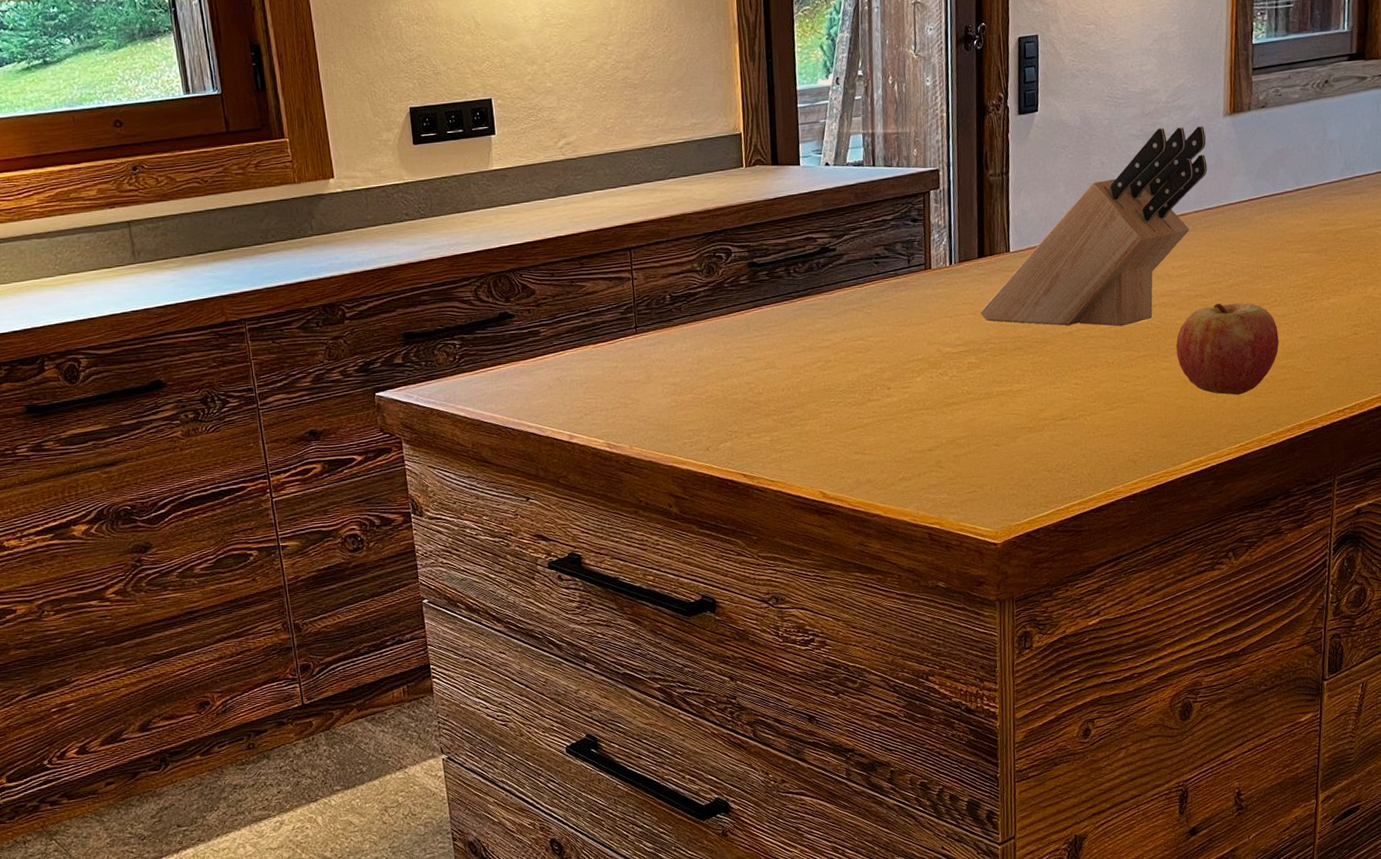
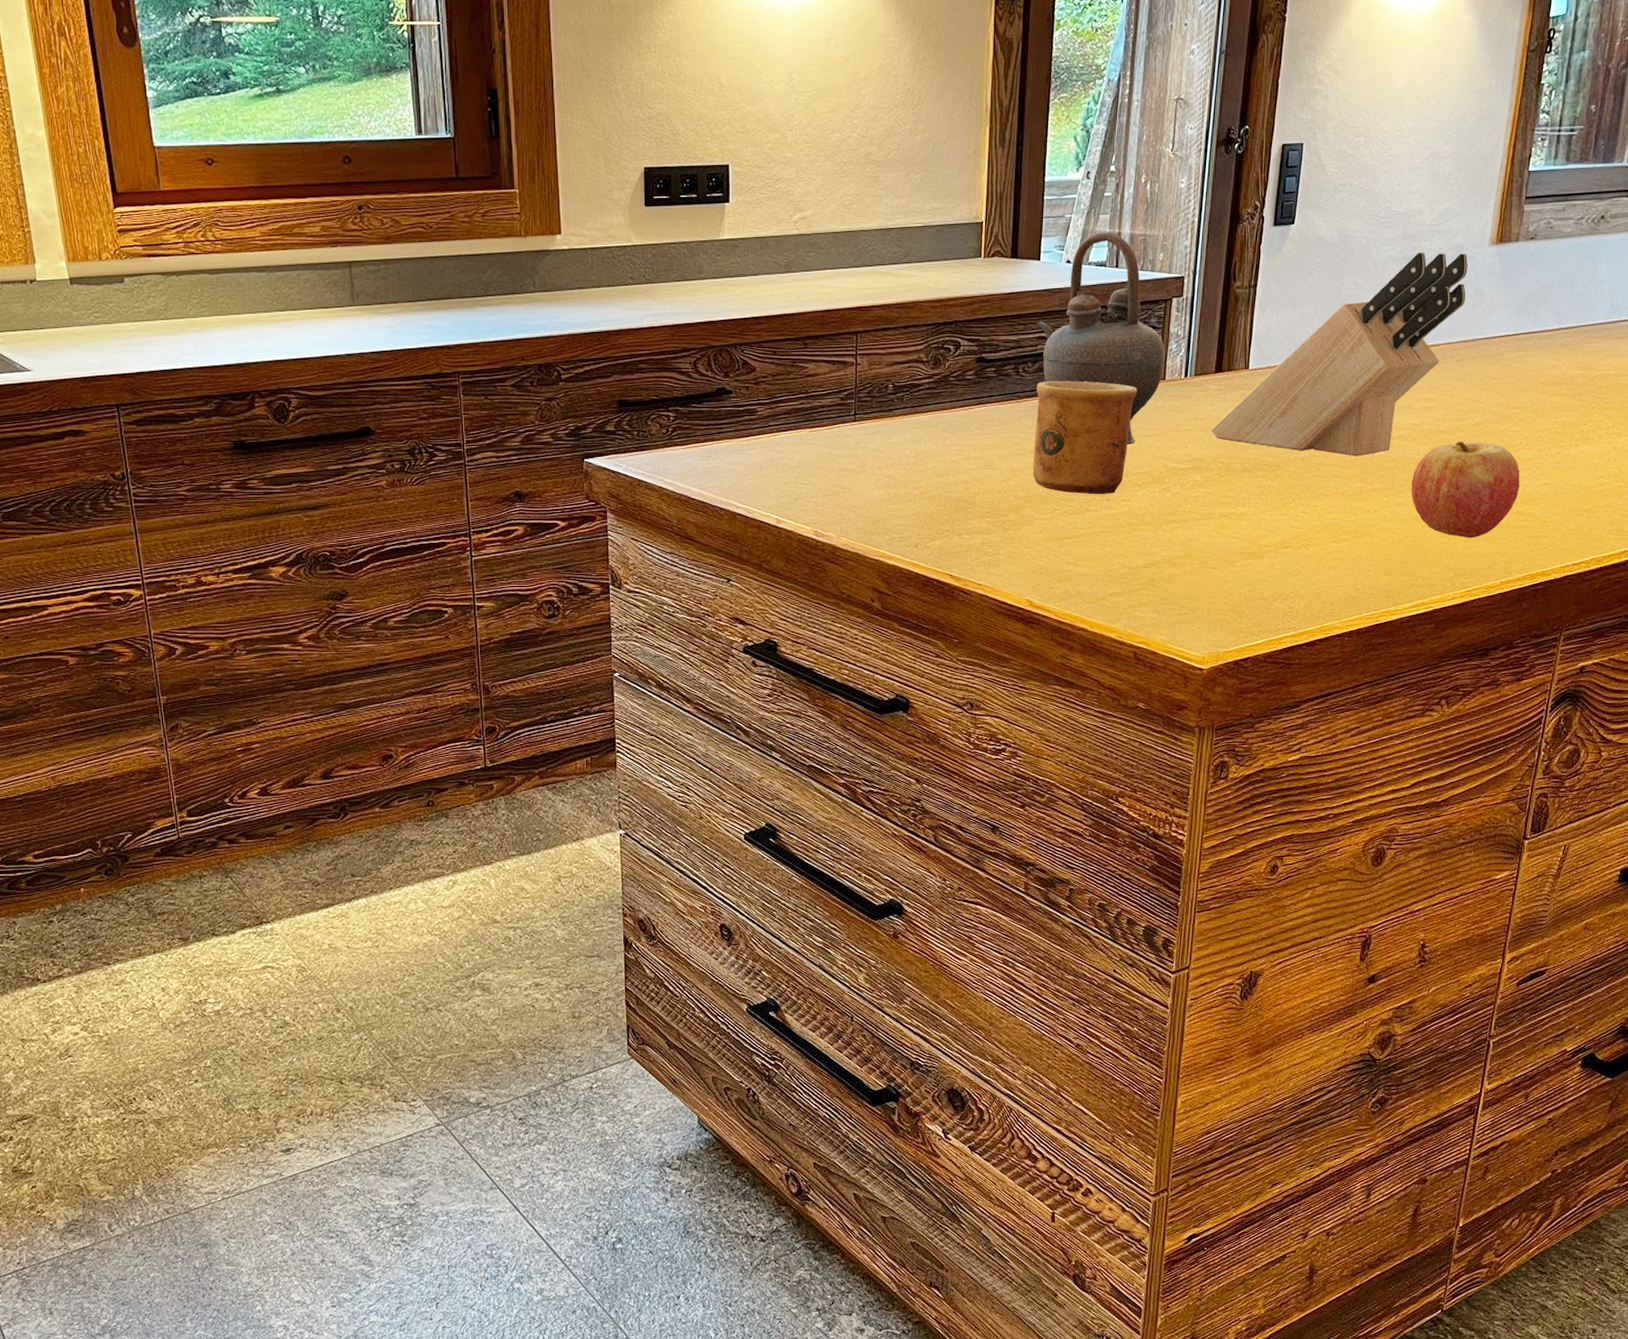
teapot: none [801,132,929,335] -> present [1036,231,1165,446]
cup: none [808,276,907,385] -> present [1032,380,1138,494]

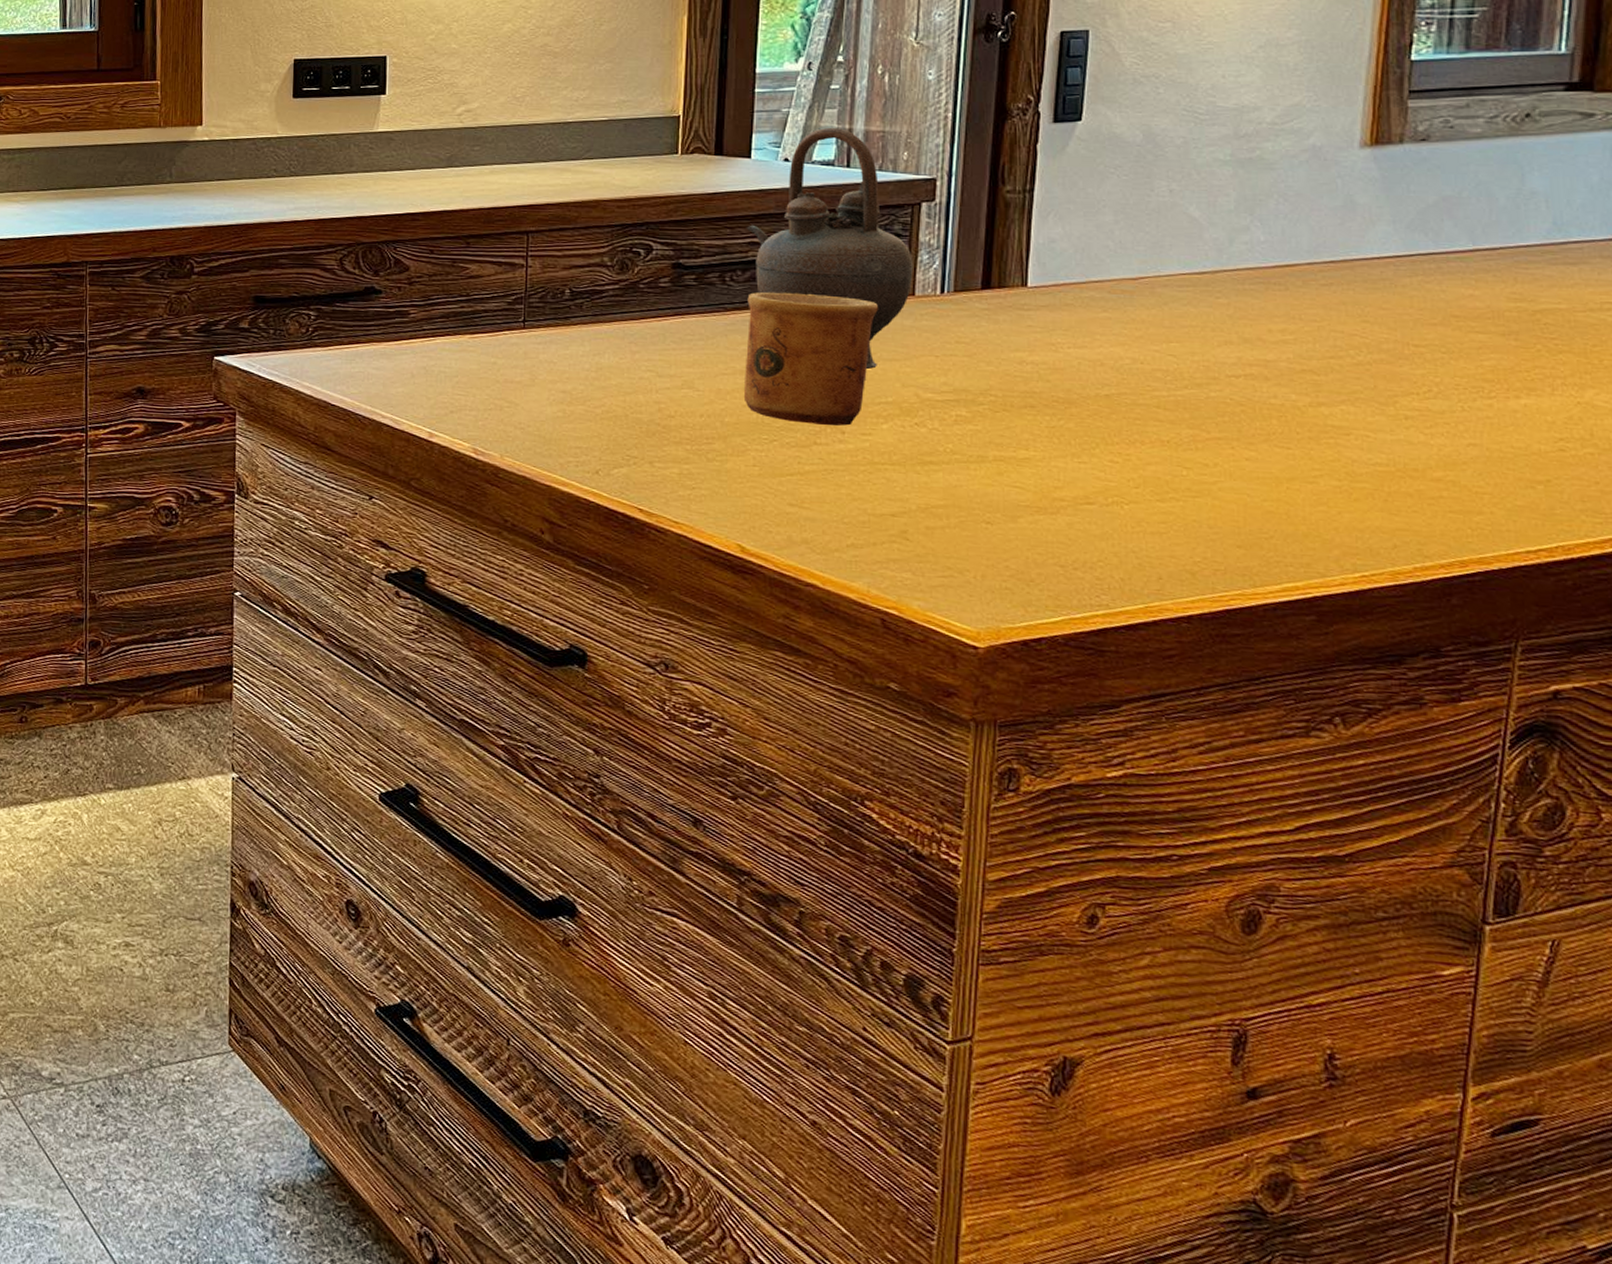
knife block: present [1211,252,1468,457] -> none [978,154,1331,397]
fruit: present [1411,441,1520,539] -> none [1267,384,1433,509]

